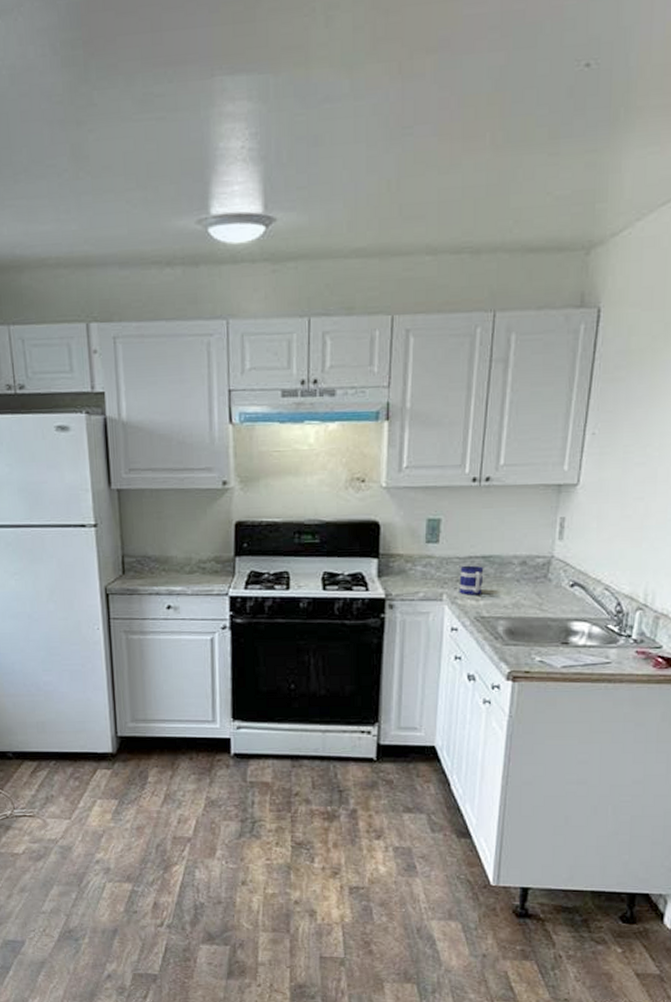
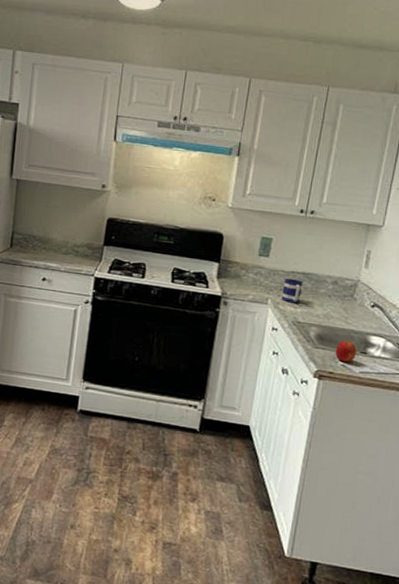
fruit: none [530,631,556,657] -> present [335,340,356,362]

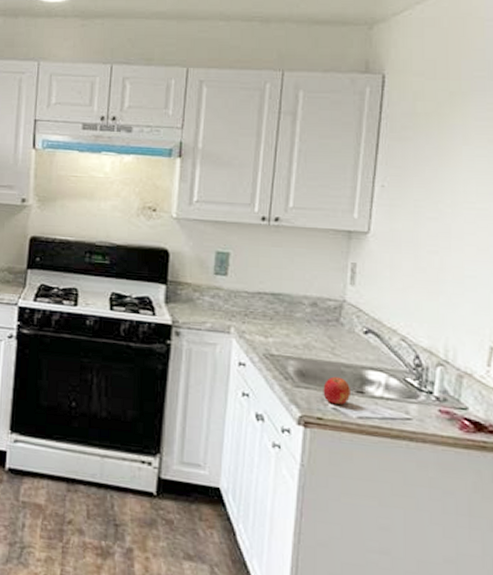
mug: present [281,278,303,304] -> none [247,300,273,332]

